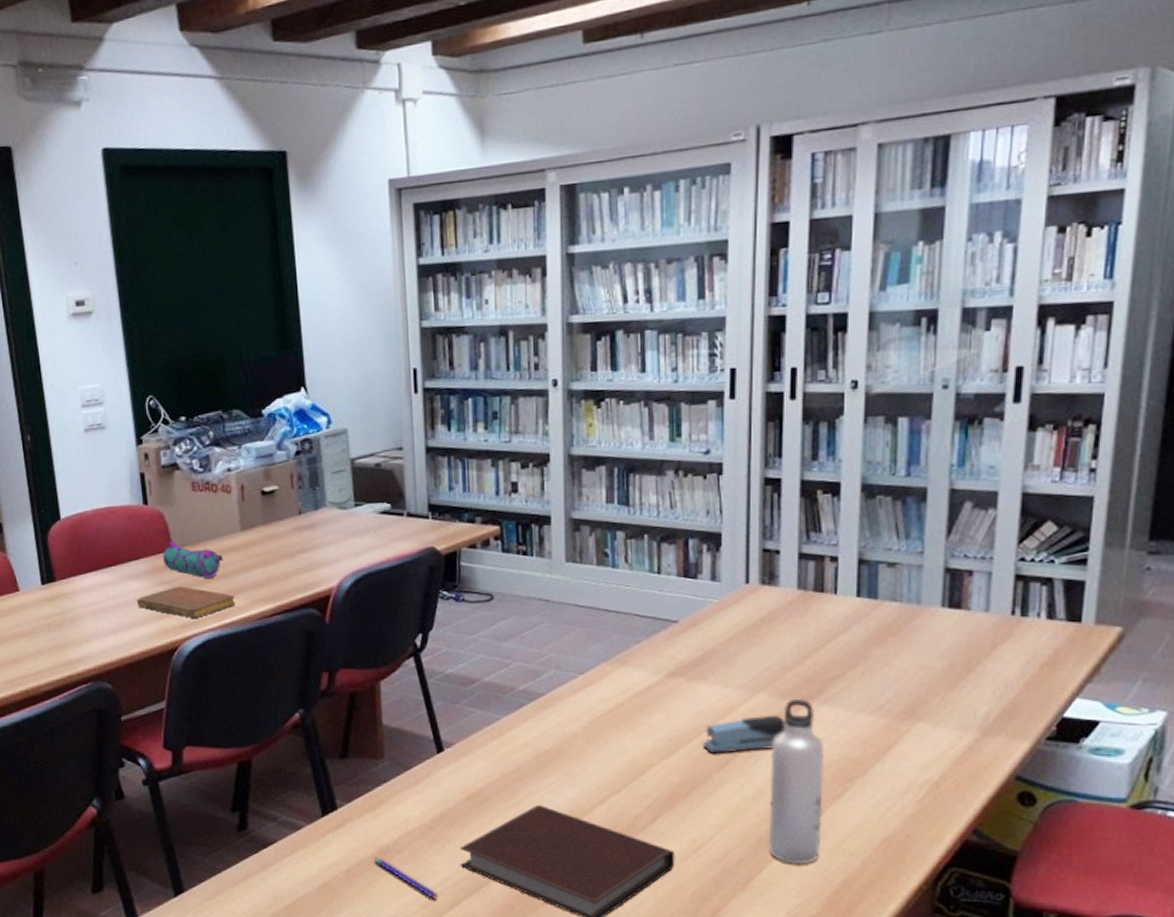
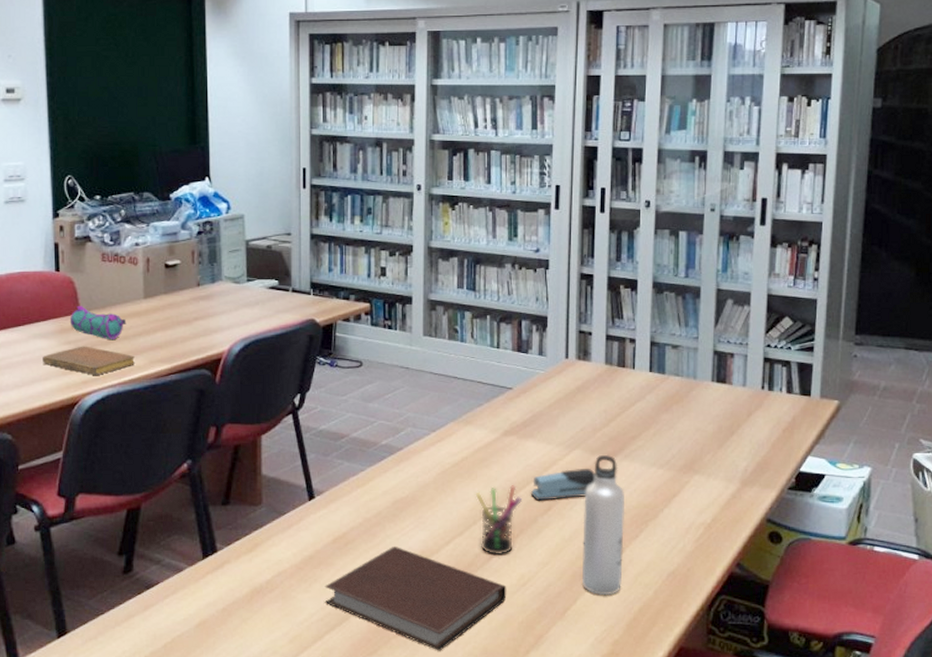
pen: present [374,856,439,900] -> none [248,595,305,634]
pen holder: none [634,735,693,817] -> present [475,485,523,556]

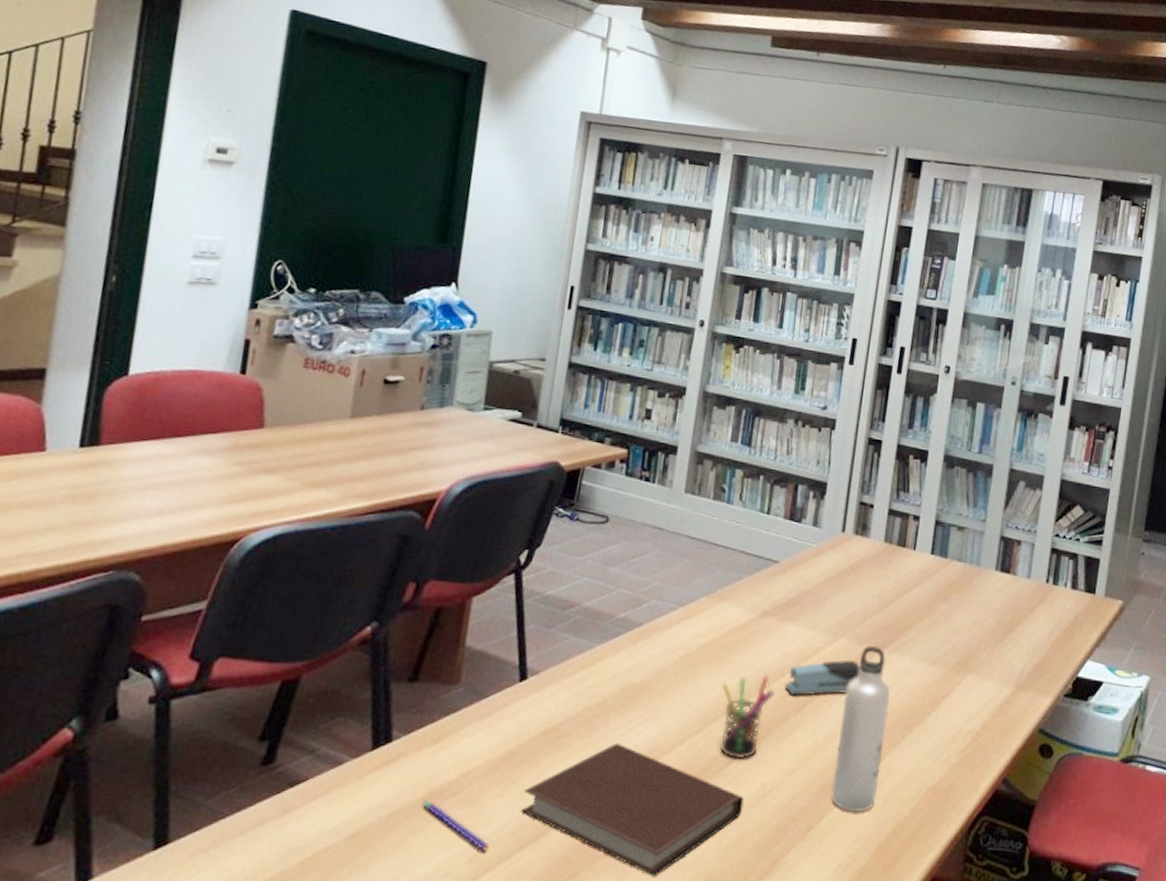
notebook: present [43,346,136,375] -> none [201,469,327,508]
pencil case: present [69,305,127,341] -> none [247,418,323,466]
pen: none [248,595,305,634] -> present [423,799,490,852]

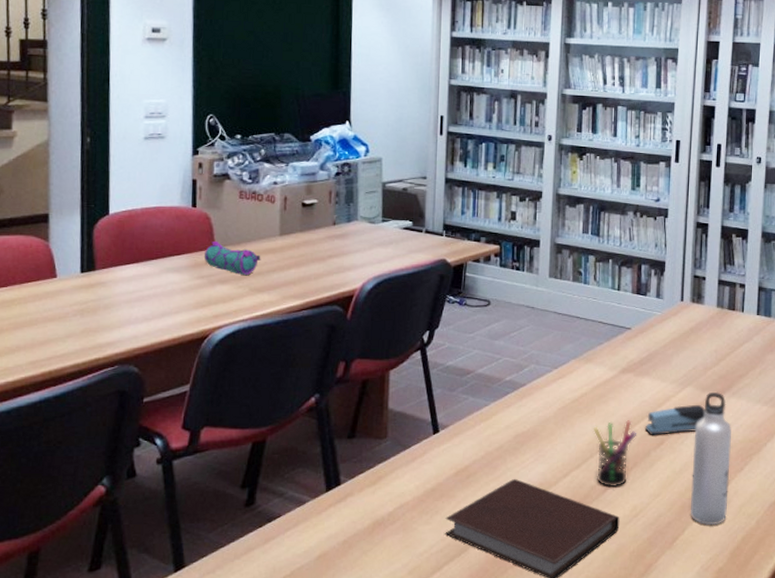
pencil case: none [247,418,323,466] -> present [203,240,261,276]
pen: present [423,799,490,852] -> none [370,527,424,566]

